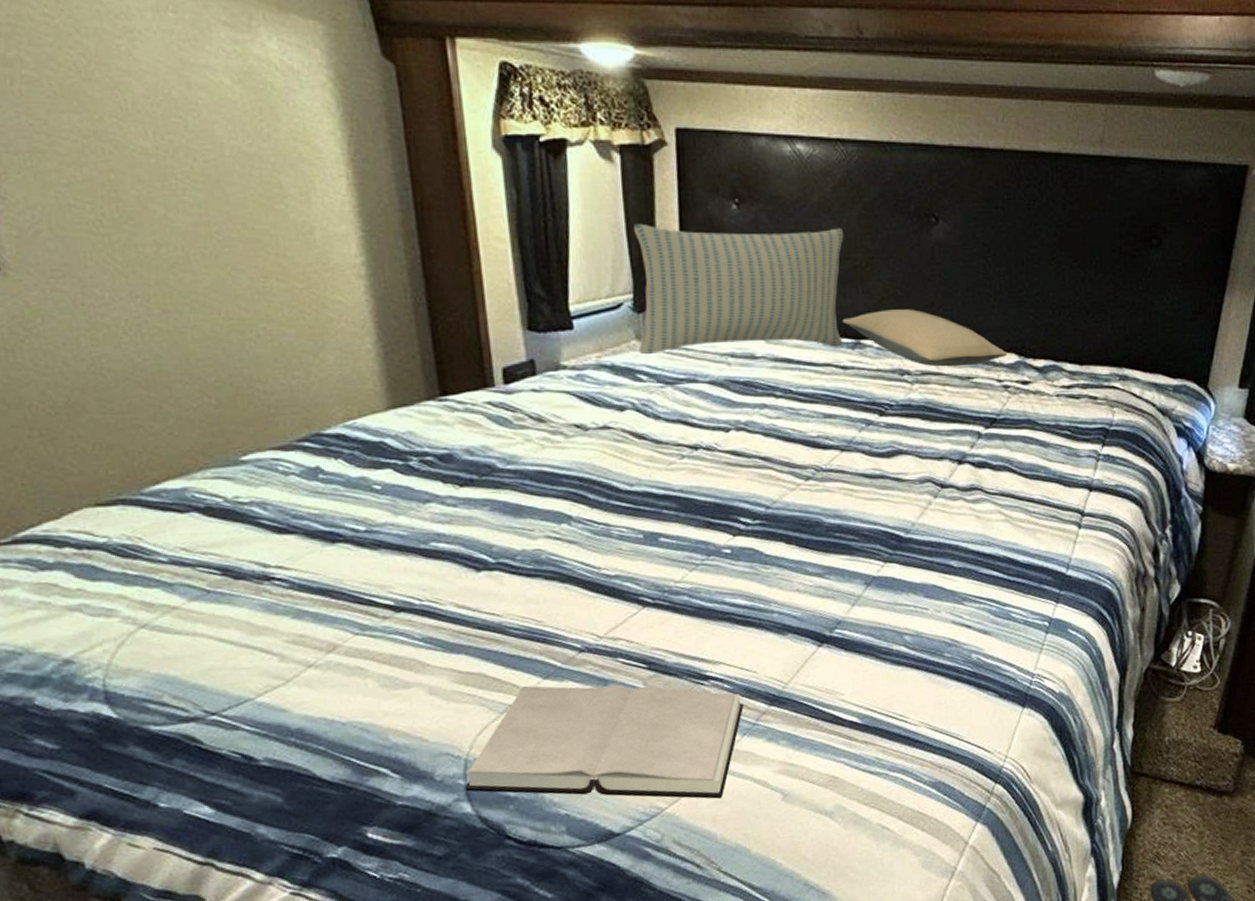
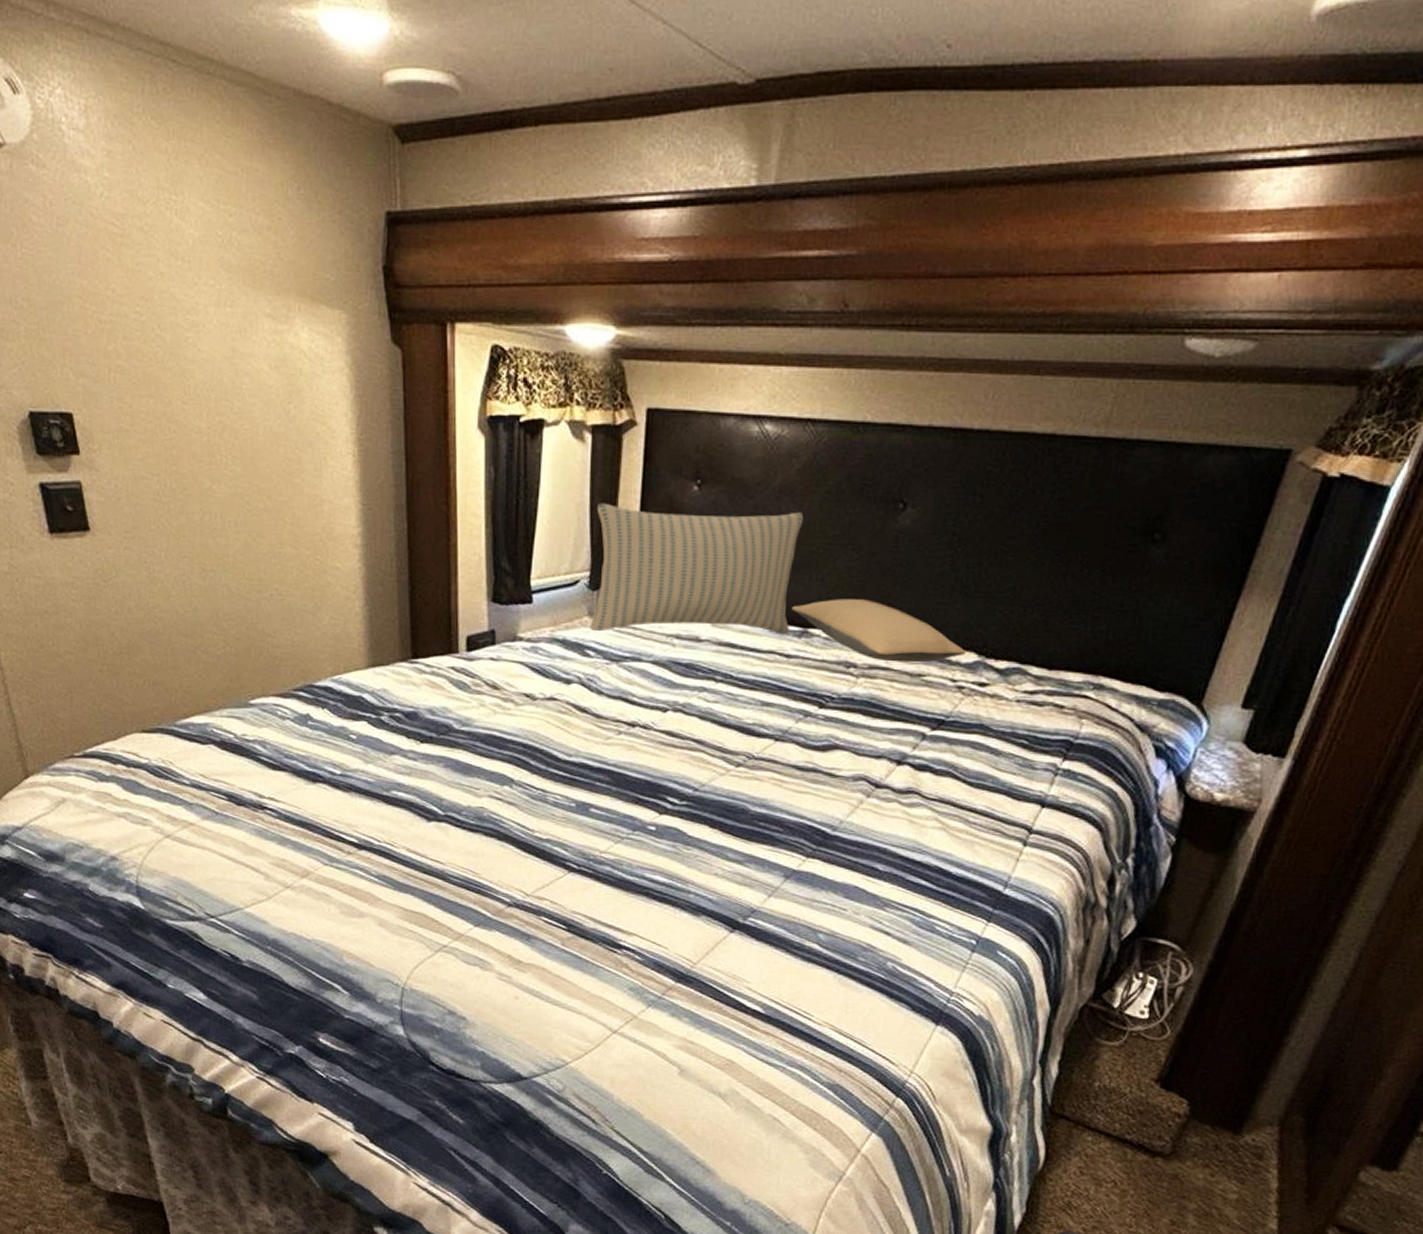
hardback book: present [465,685,743,799] -> none [400,931,651,1062]

